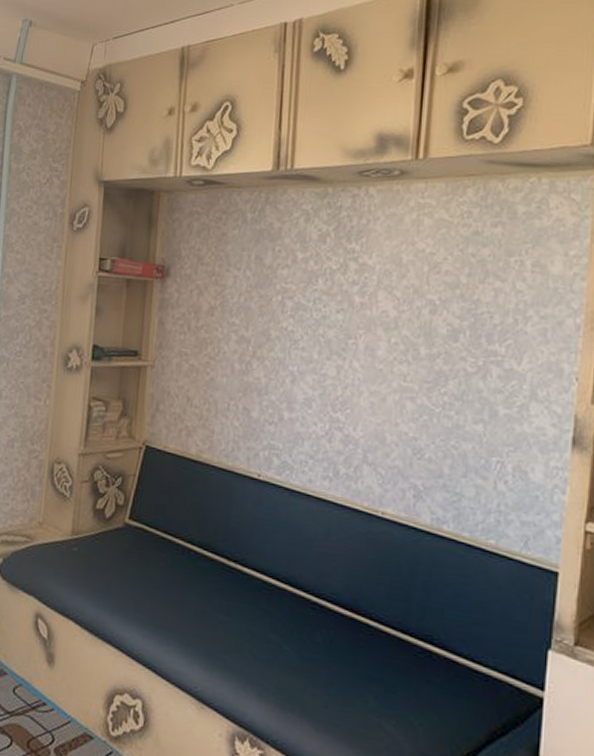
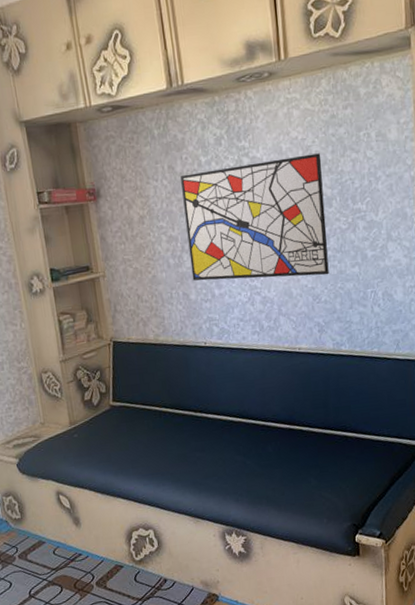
wall art: none [258,268,453,426] -> present [181,153,329,281]

